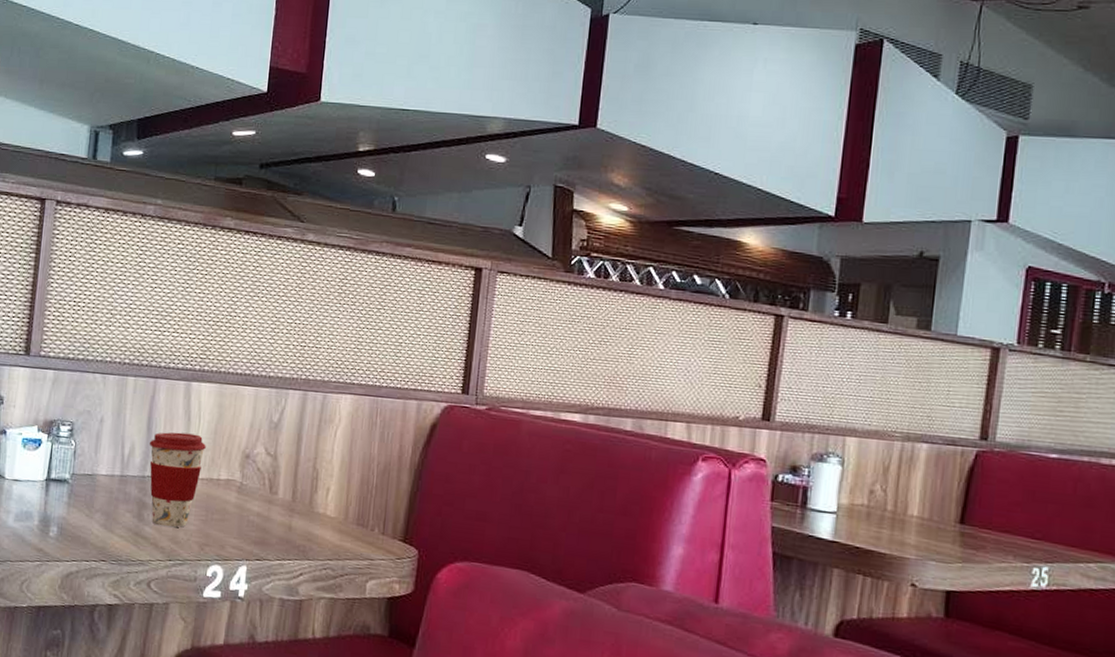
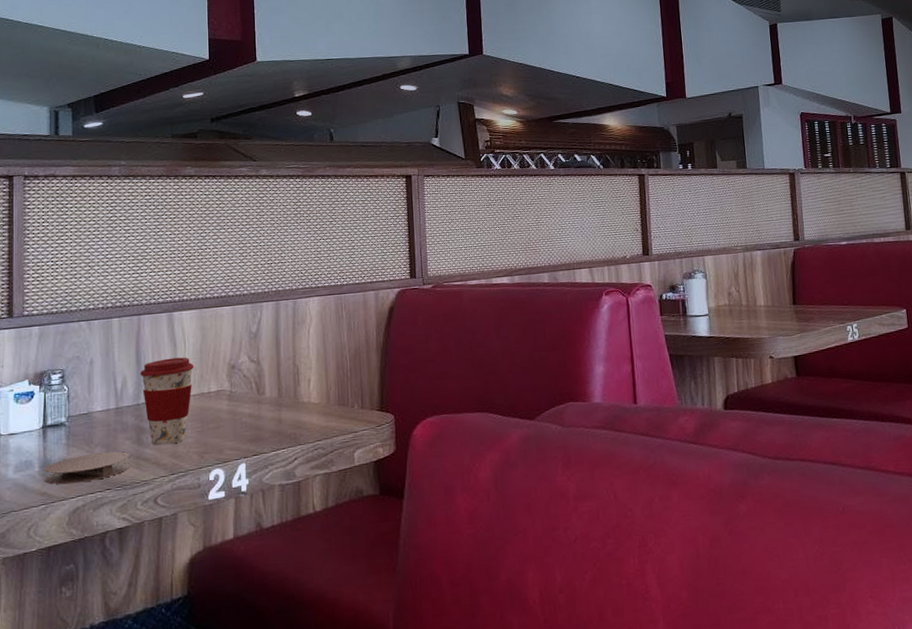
coaster: none [42,518,129,548] -> present [44,451,130,485]

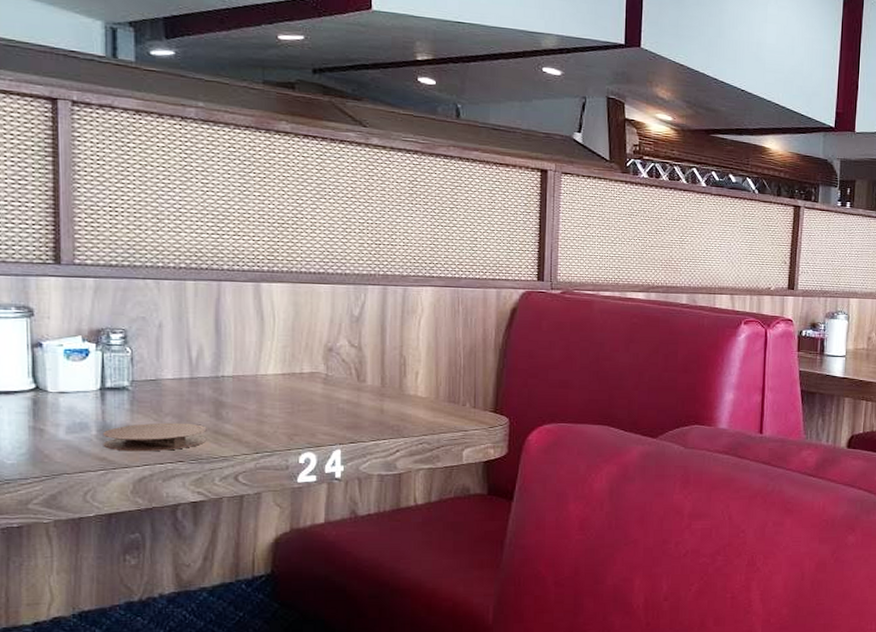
coffee cup: present [139,357,194,446] -> none [219,332,284,422]

